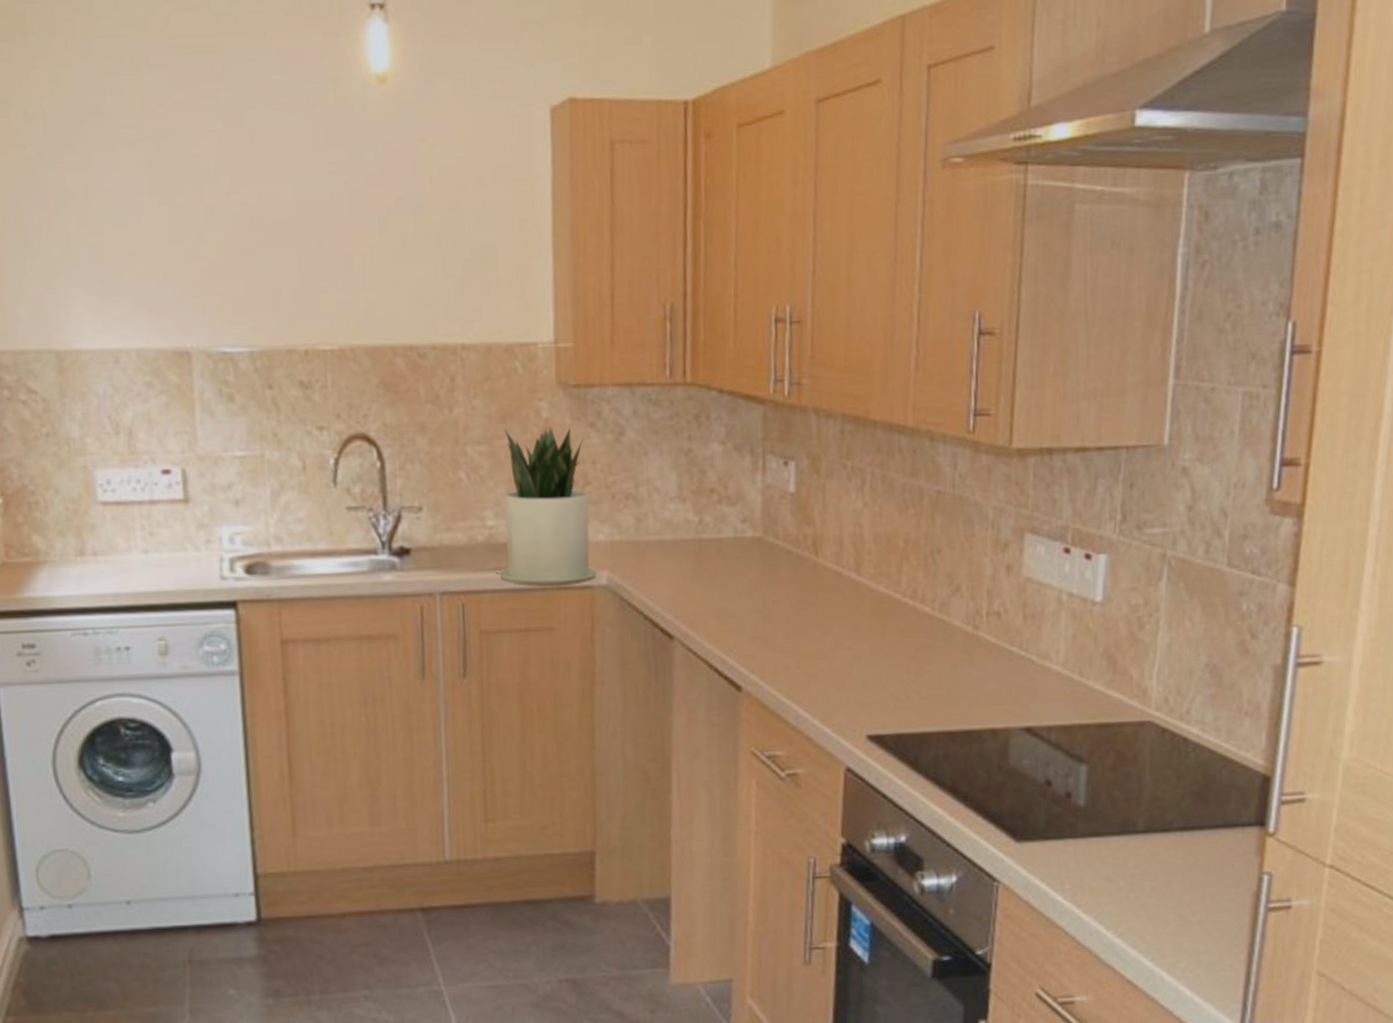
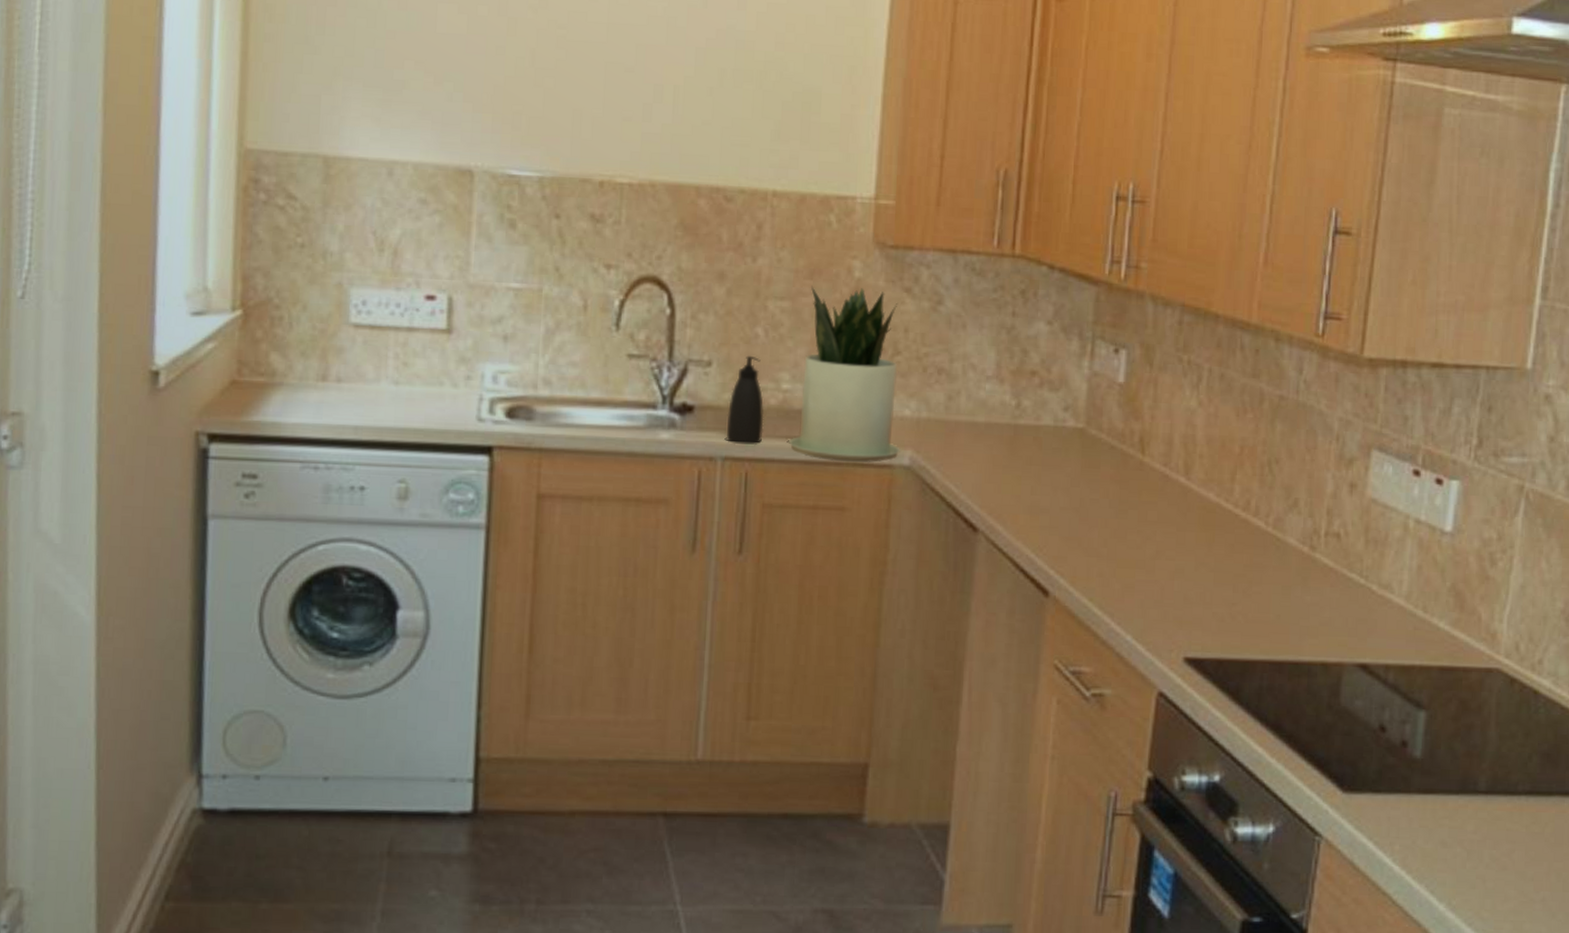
soap dispenser: none [440,498,474,580] -> present [727,355,764,446]

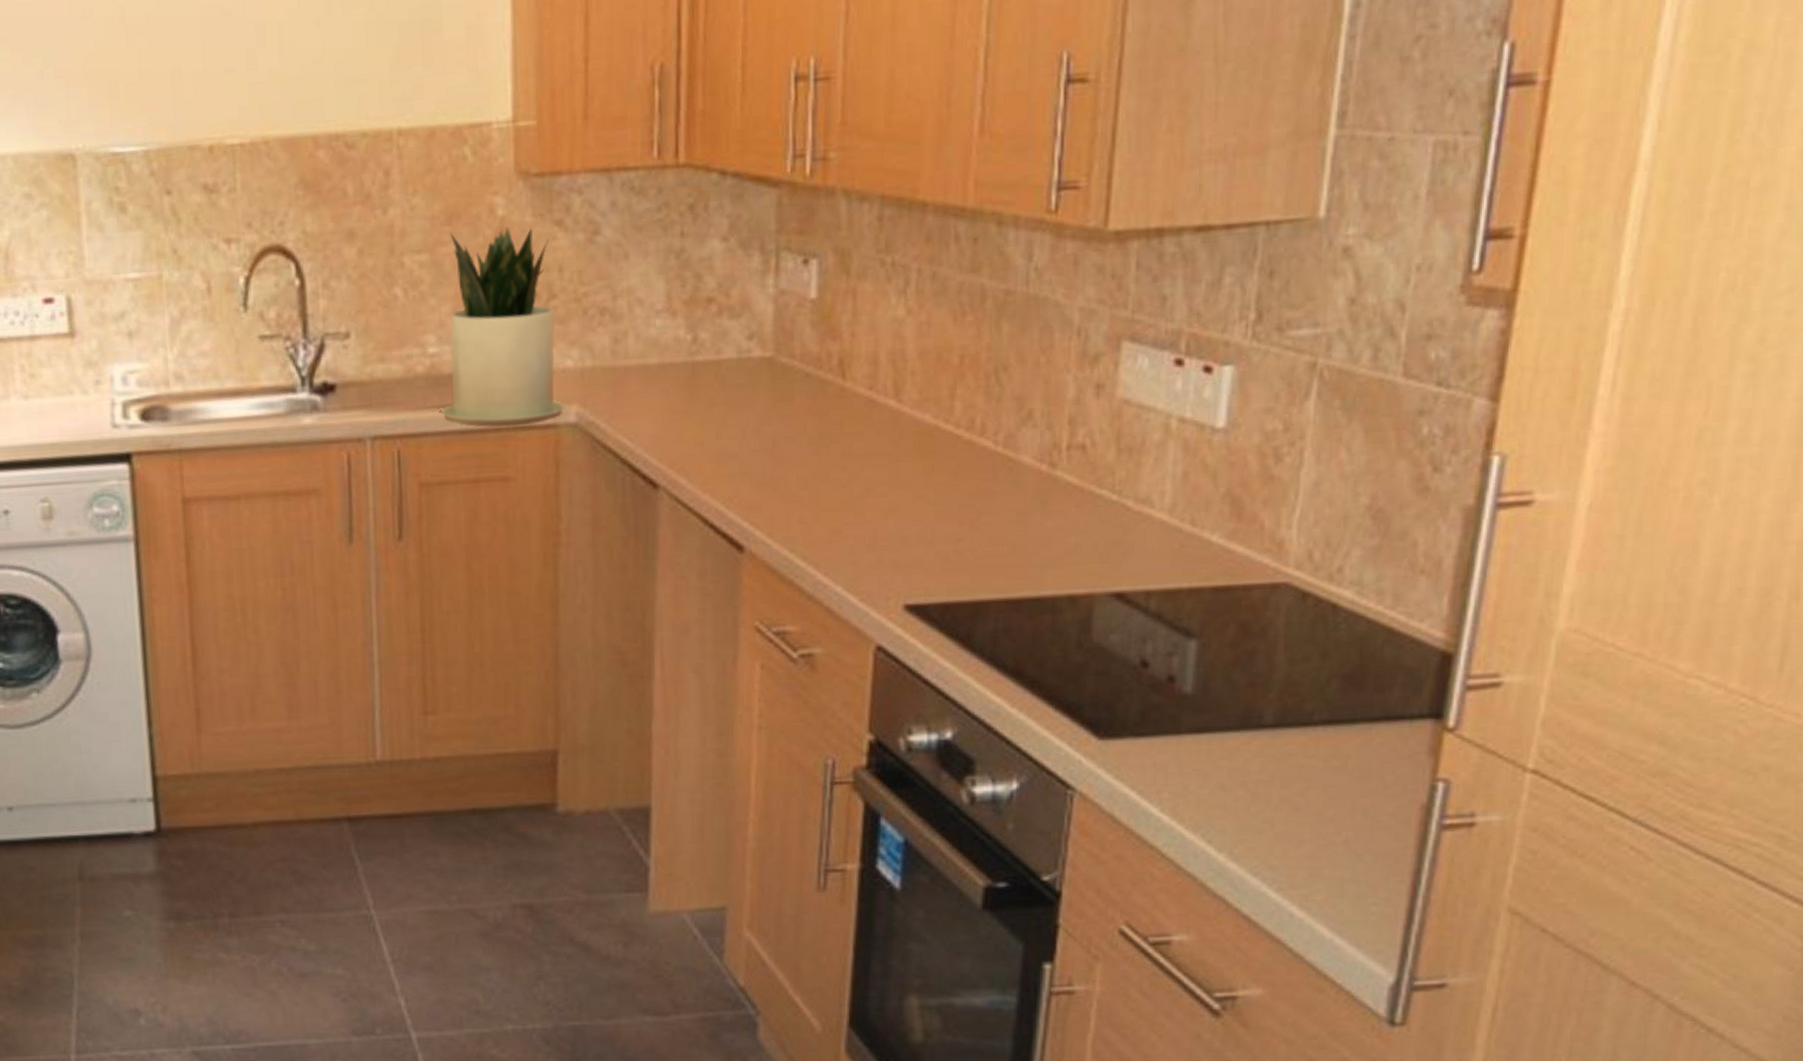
soap dispenser: present [727,355,764,446] -> none [372,320,413,422]

